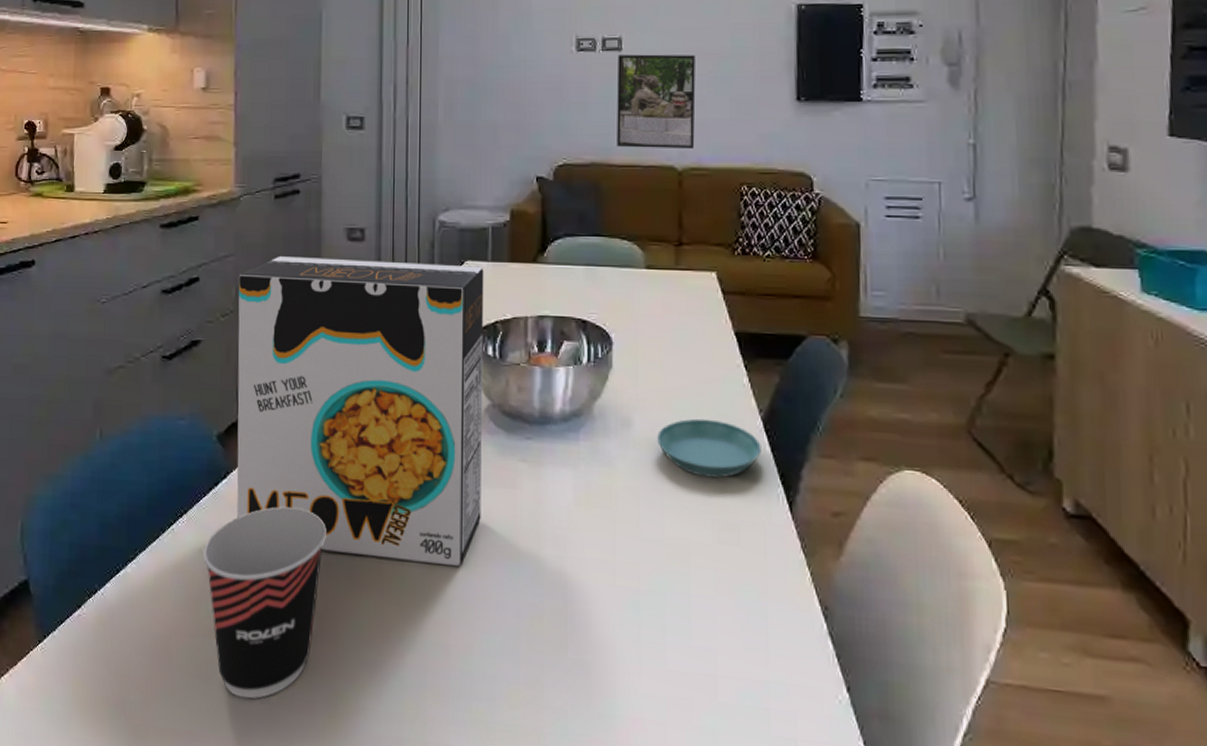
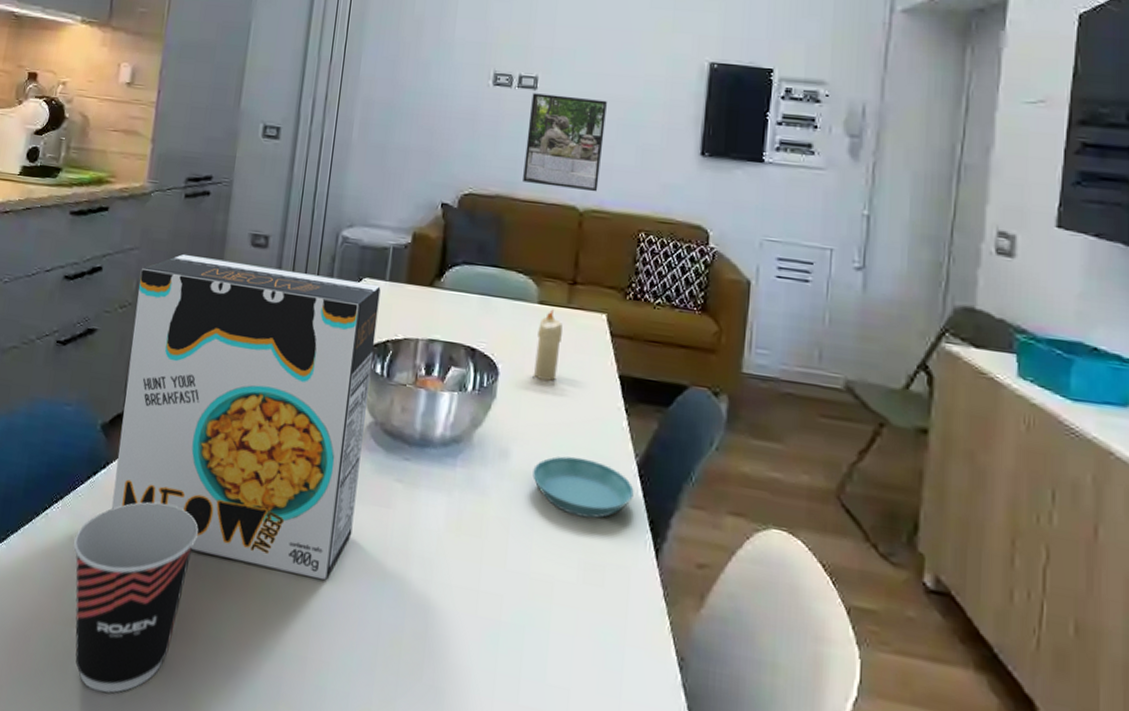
candle: none [648,273,673,345] -> present [534,309,563,381]

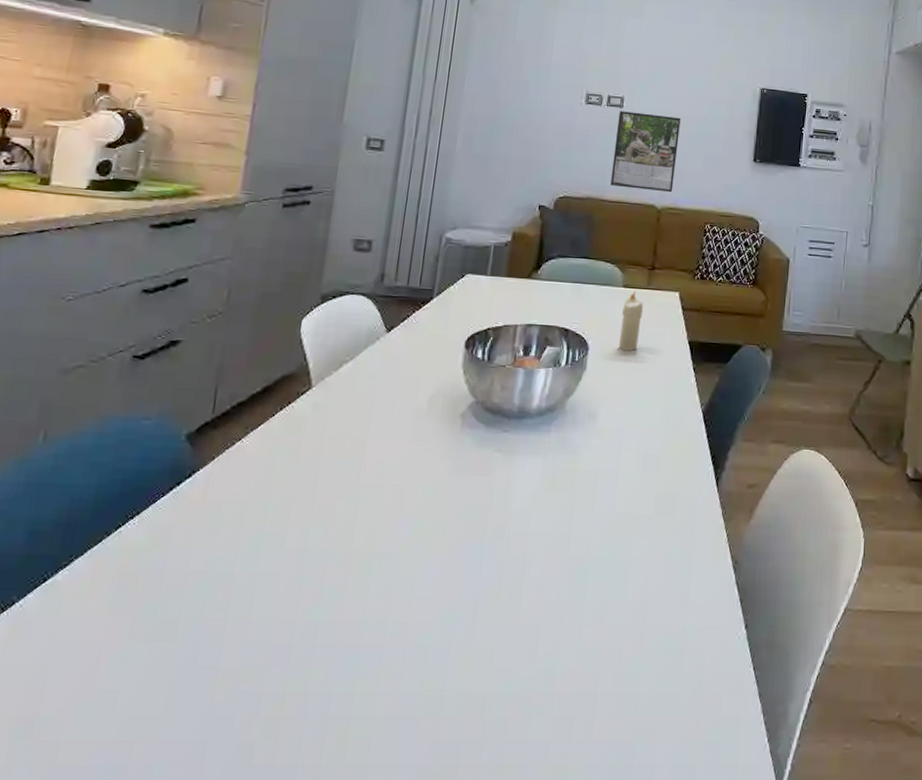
cup: present [73,502,199,693] -> none [153,502,296,699]
cereal box: present [111,254,381,581] -> none [197,262,482,550]
saucer: present [532,456,634,519] -> none [617,411,700,461]

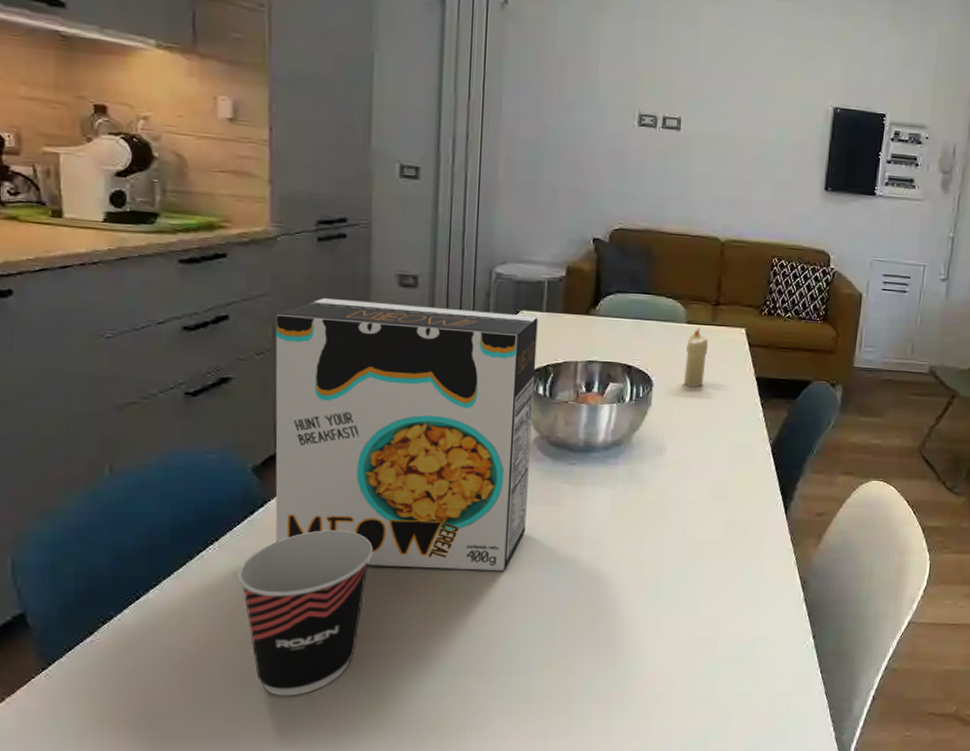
cup: none [153,502,296,699] -> present [238,529,373,696]
cereal box: none [197,262,482,550] -> present [275,298,538,572]
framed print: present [610,111,681,193] -> none [669,134,745,224]

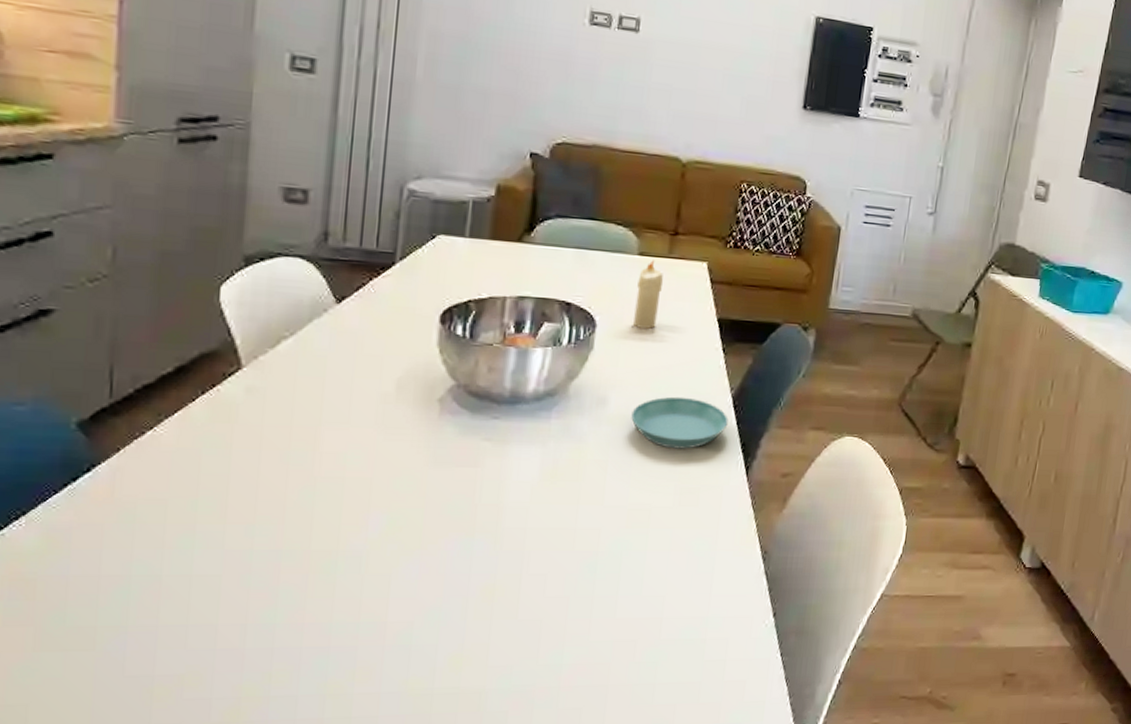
cup: present [238,529,373,696] -> none [52,499,236,709]
cereal box: present [275,298,538,572] -> none [105,213,459,547]
saucer: none [685,445,768,491] -> present [631,396,729,449]

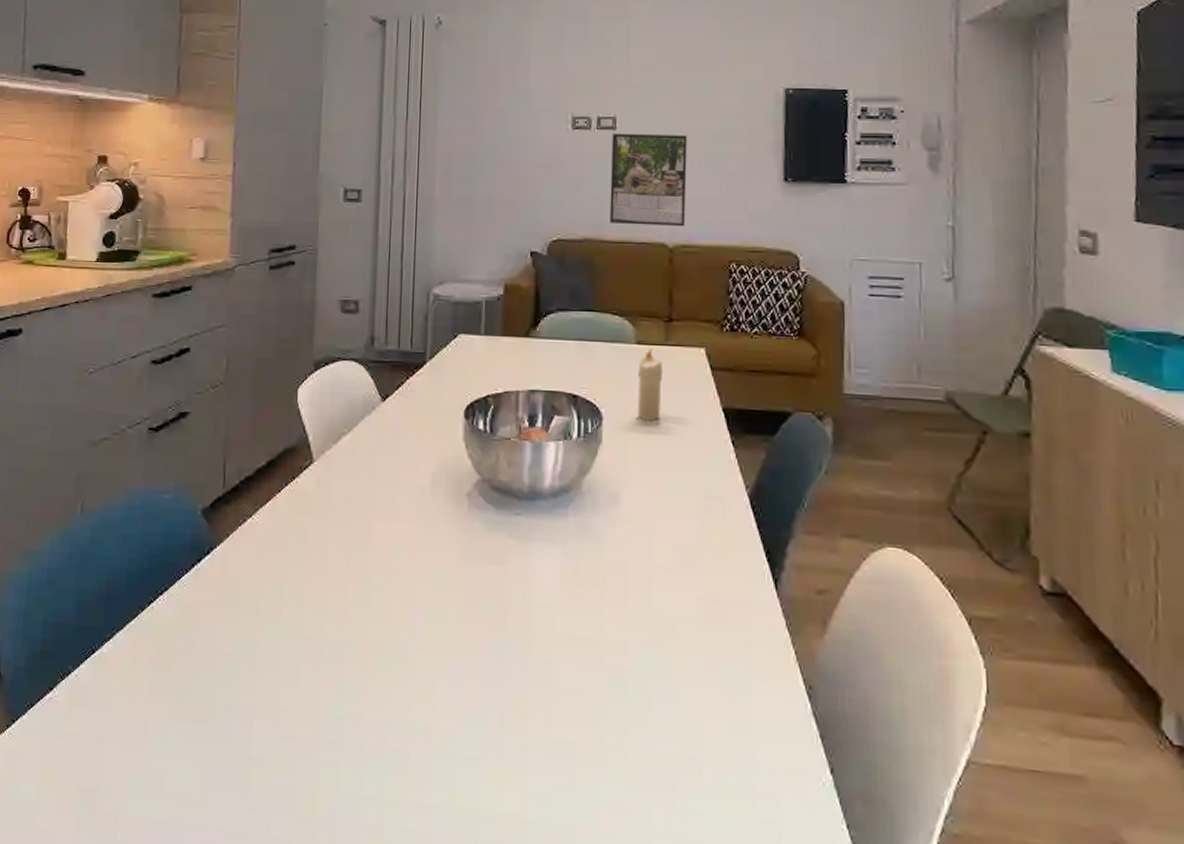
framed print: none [623,36,713,143] -> present [610,133,687,227]
saucer: present [631,396,729,449] -> none [645,494,748,555]

